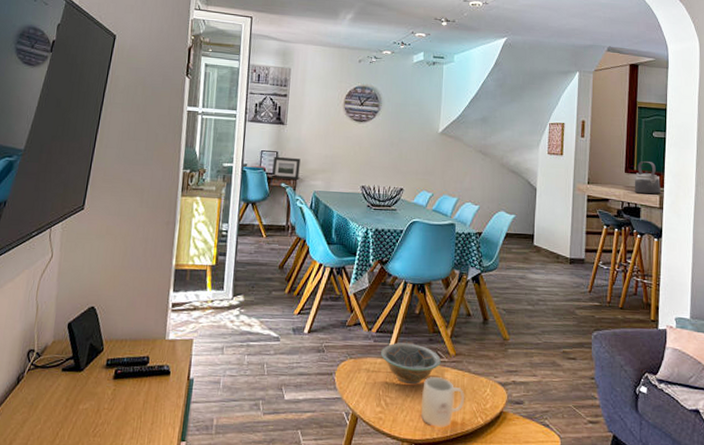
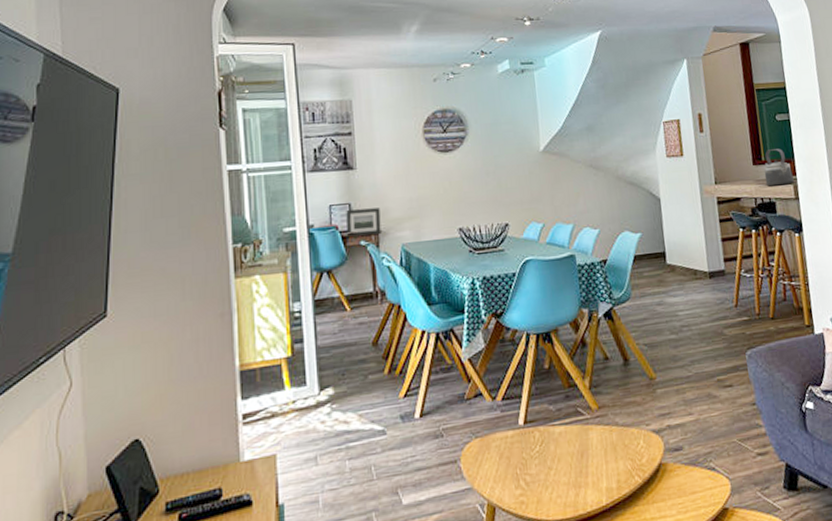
decorative bowl: present [381,343,441,385] -> none [511,404,583,456]
mug: present [421,377,465,428] -> none [565,438,617,499]

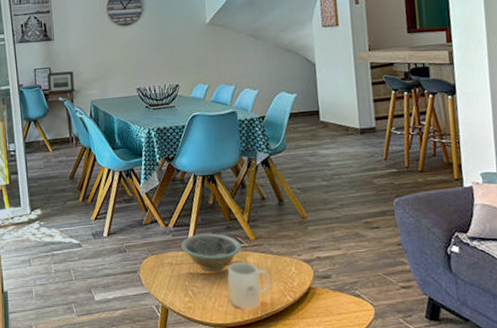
decorative bowl: none [511,404,583,456] -> present [181,233,242,273]
mug: none [565,438,617,499] -> present [226,262,271,310]
kettle: present [764,149,794,187] -> none [418,17,449,53]

